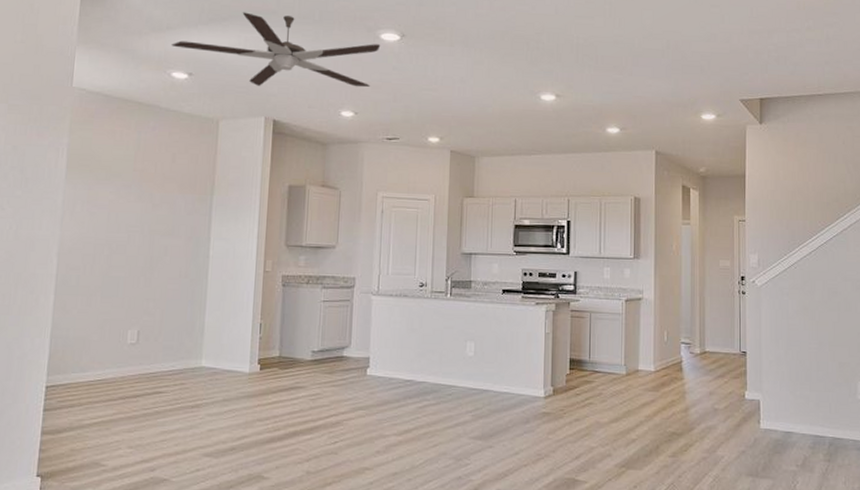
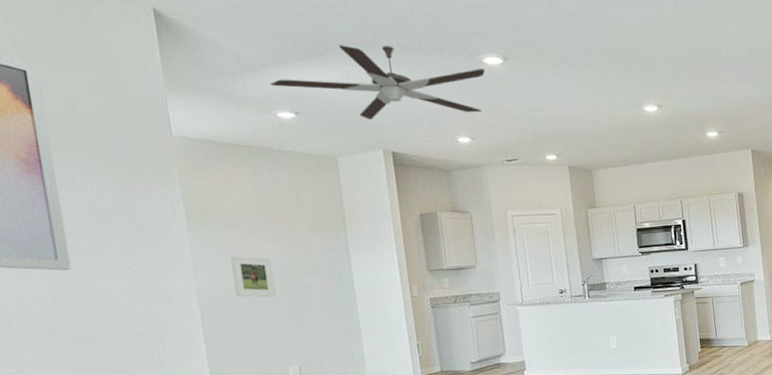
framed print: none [95,209,135,255] -> present [231,256,276,298]

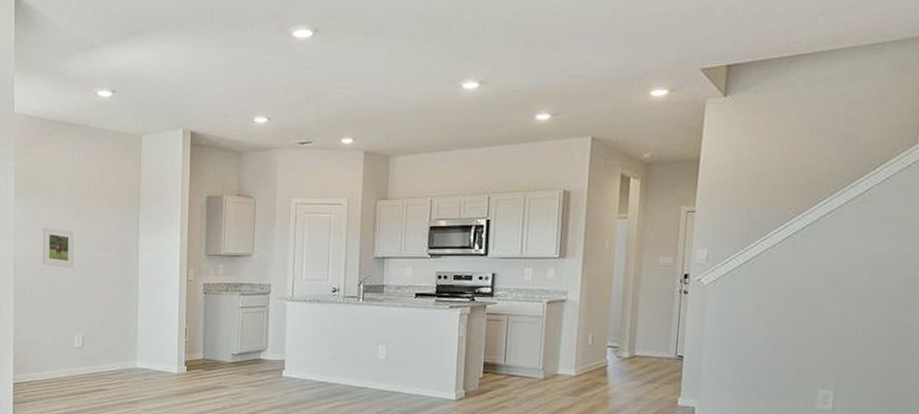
ceiling fan: present [270,45,485,120] -> none [95,21,293,98]

